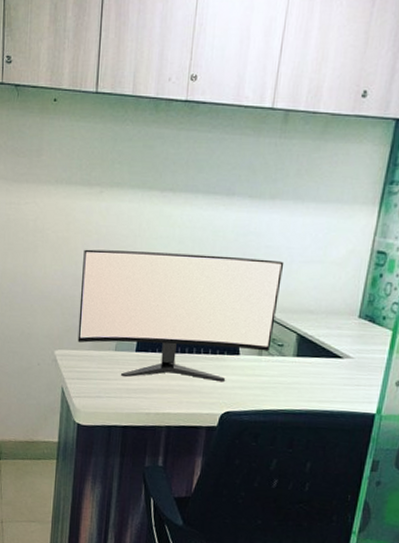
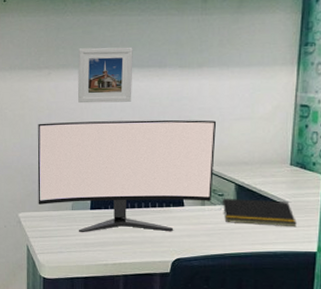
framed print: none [132,165,199,233] -> present [78,47,133,103]
notepad: none [278,348,358,386] -> present [220,198,297,228]

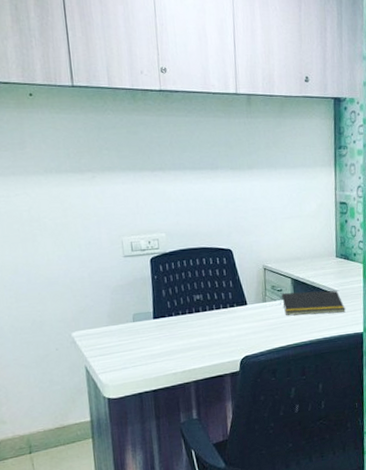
monitor: present [37,119,217,233] -> none [85,219,272,345]
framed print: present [78,47,133,103] -> none [124,148,186,208]

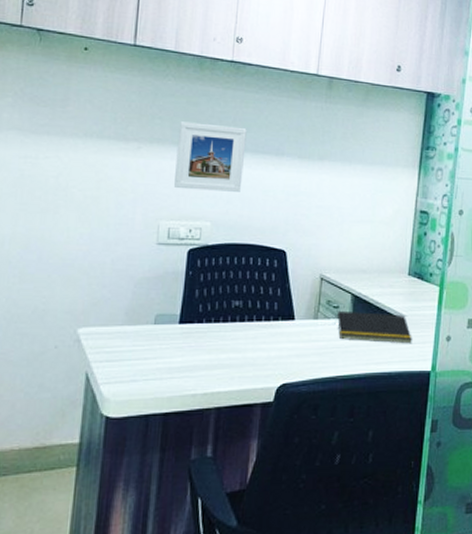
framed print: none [124,148,186,208] -> present [174,121,247,192]

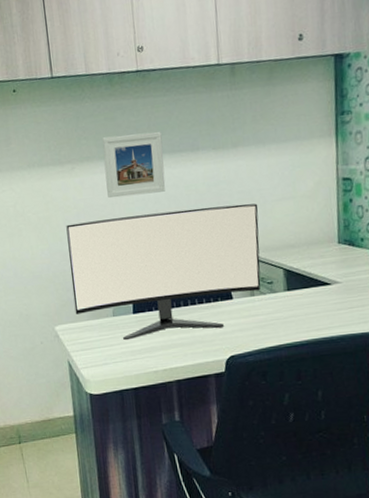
monitor: none [108,209,336,355] -> present [66,203,261,341]
notepad: present [335,310,412,344] -> none [271,282,351,312]

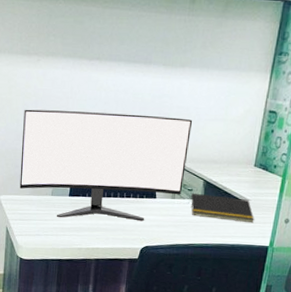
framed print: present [102,131,166,198] -> none [65,37,121,95]
notepad: none [271,282,351,312] -> present [188,193,254,223]

